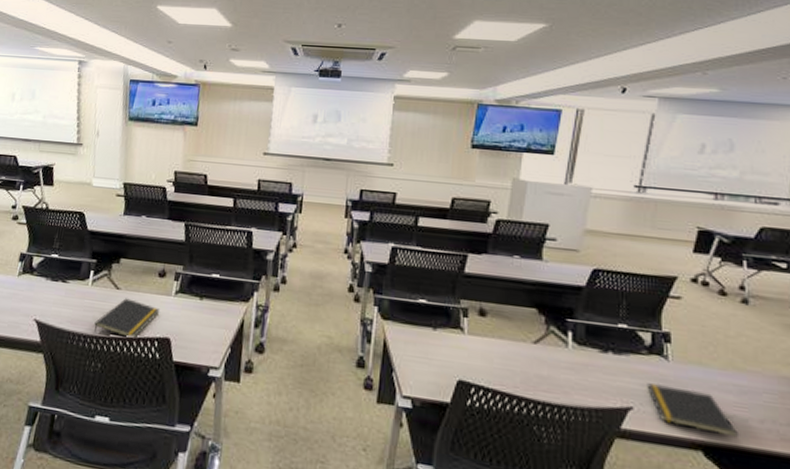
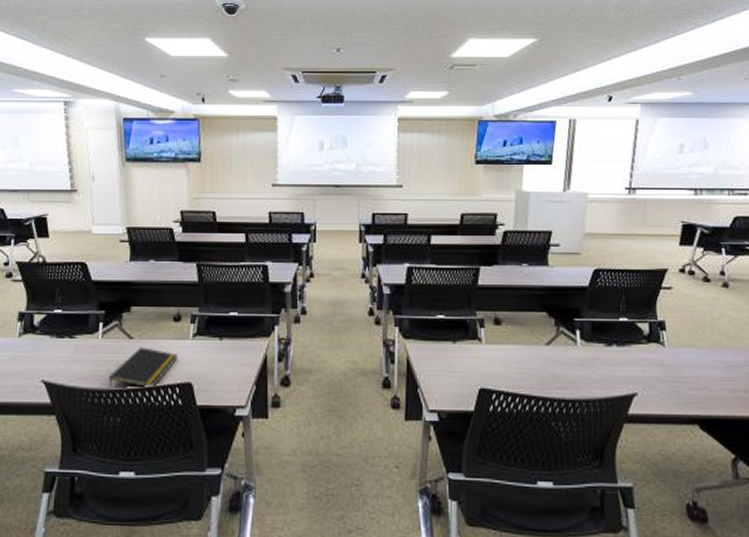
notepad: present [647,383,738,438] -> none [647,368,727,409]

